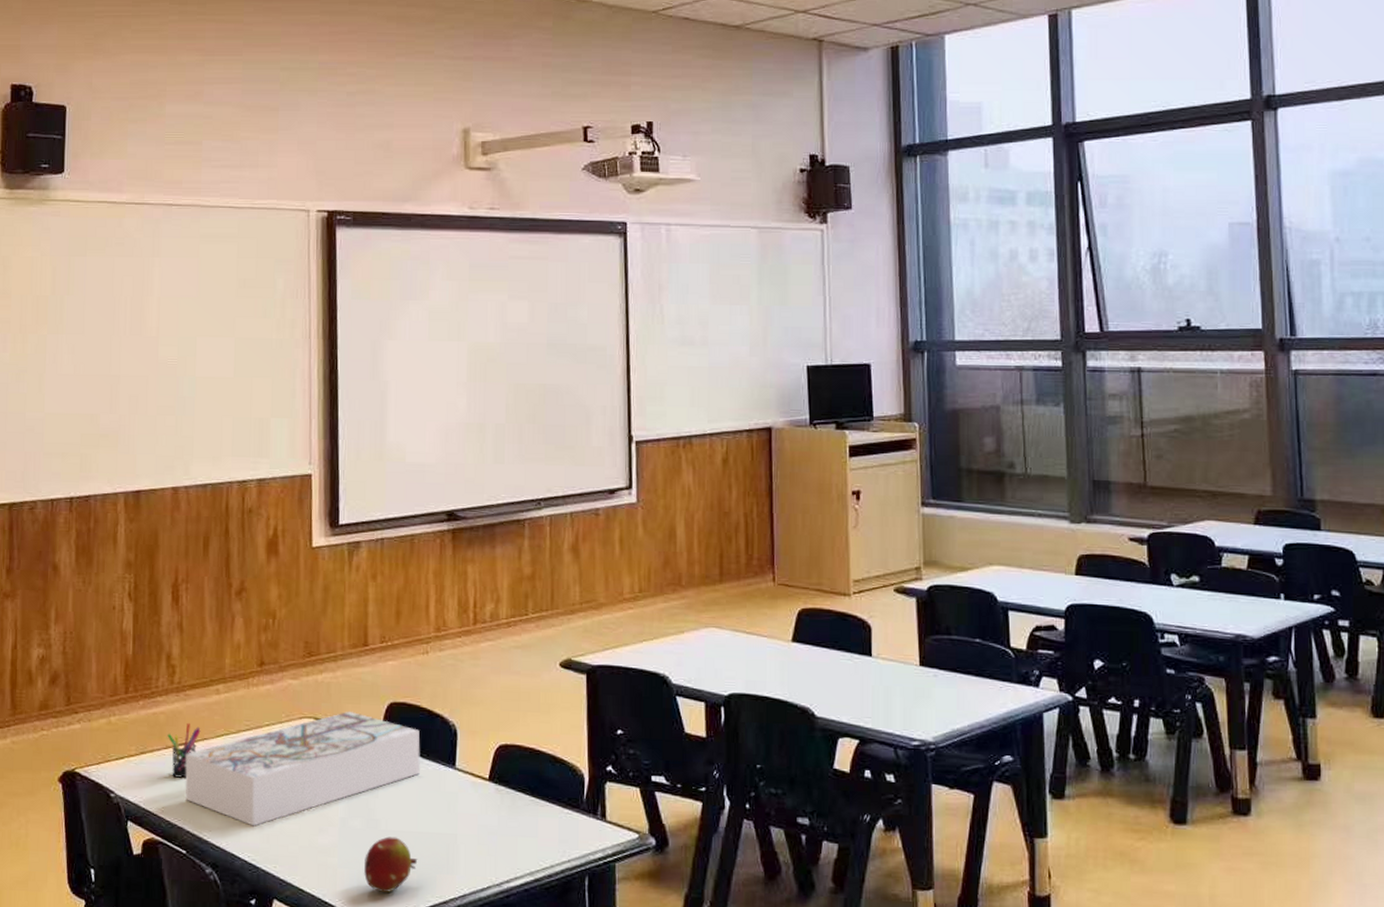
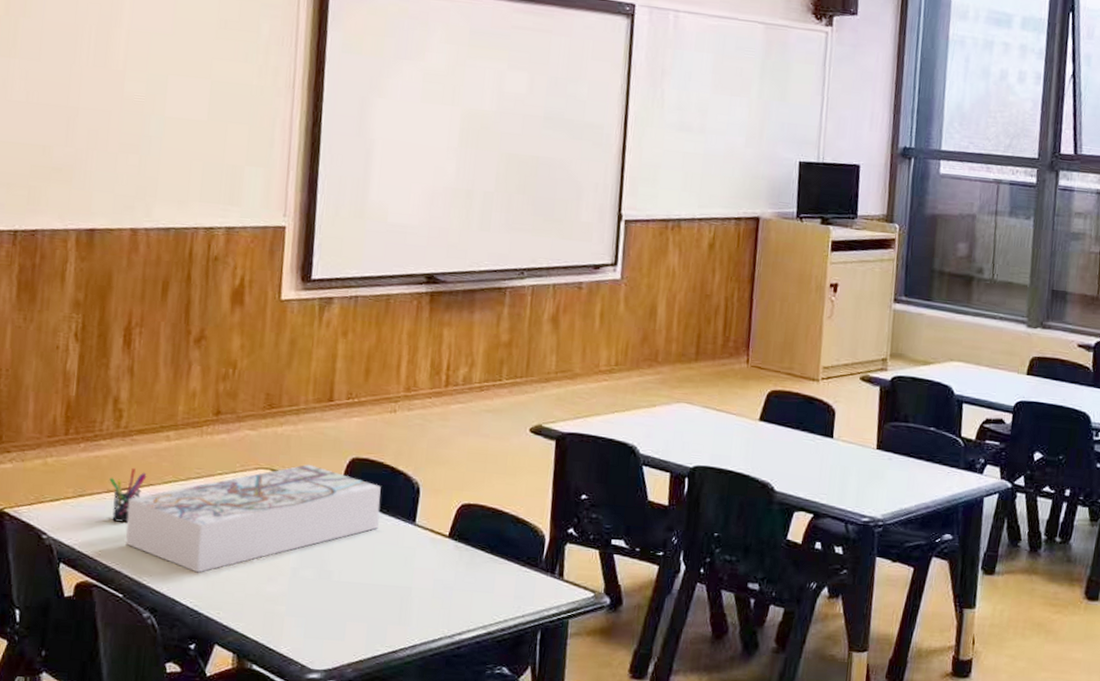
fruit: present [364,836,418,892] -> none [312,587,370,641]

